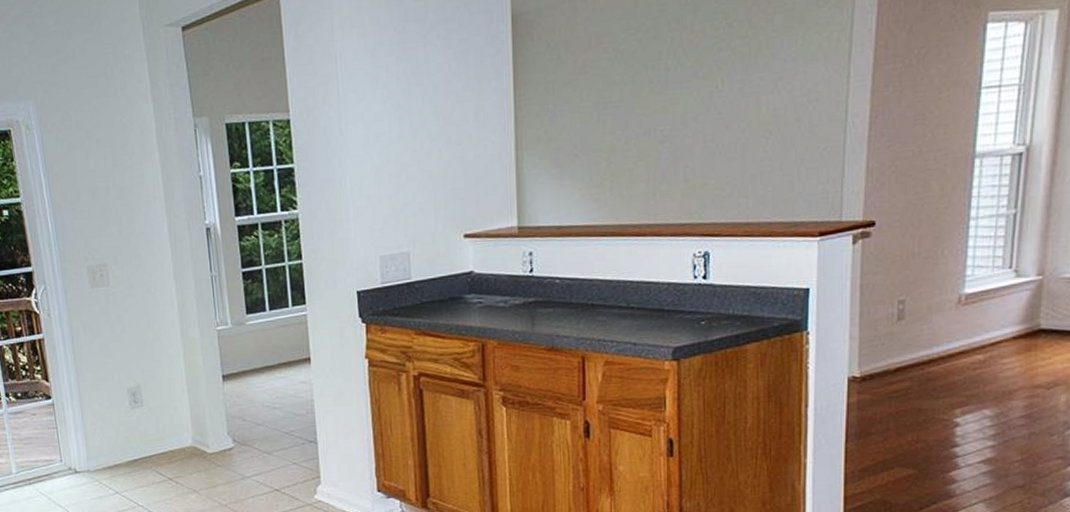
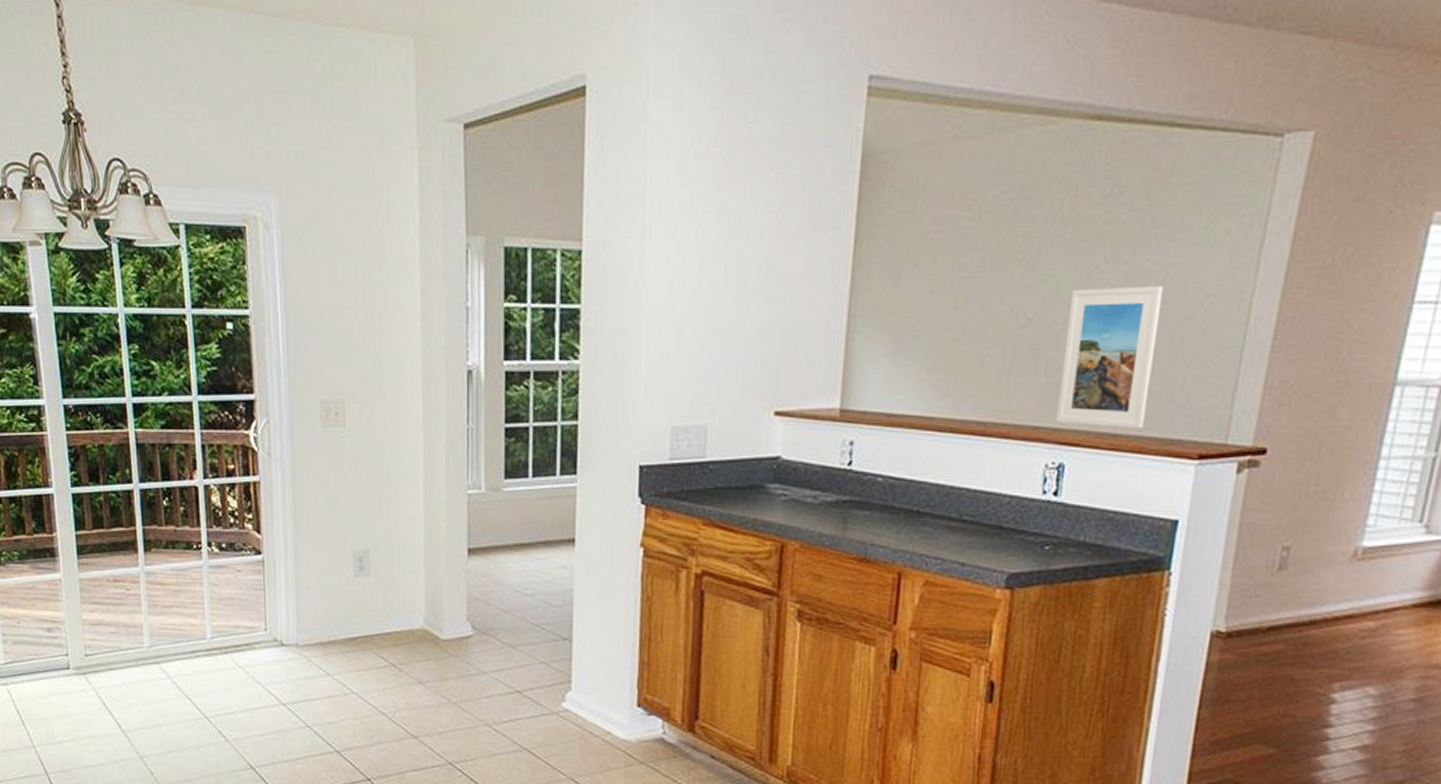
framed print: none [697,96,773,219] -> present [1056,285,1164,429]

